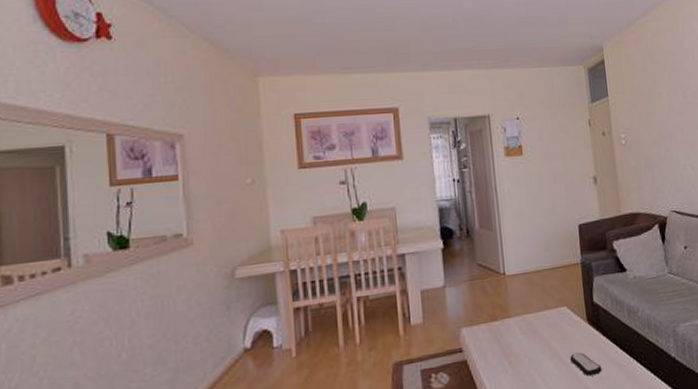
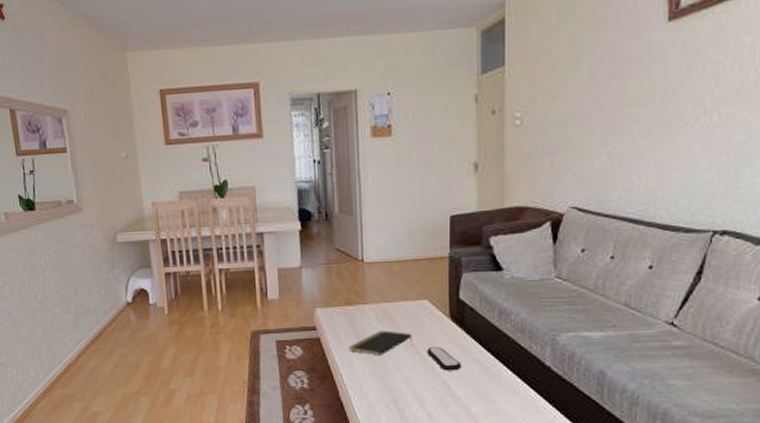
notepad: none [497,342,556,371] -> present [349,330,412,357]

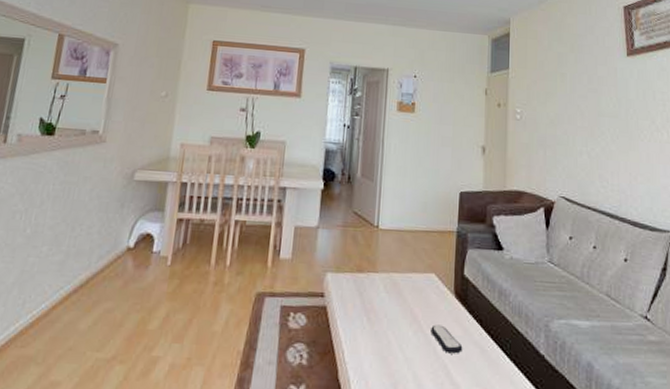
notepad: present [349,330,412,357] -> none [355,303,417,332]

